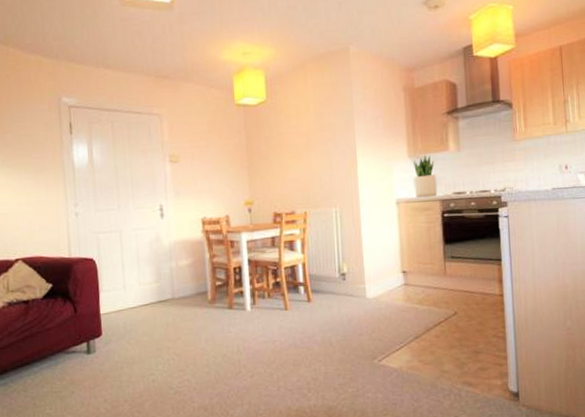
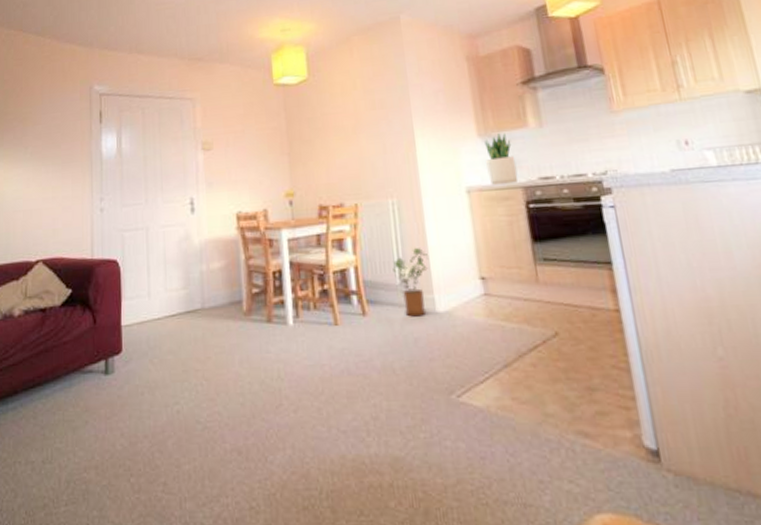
house plant: none [333,248,362,303] -> present [393,248,428,317]

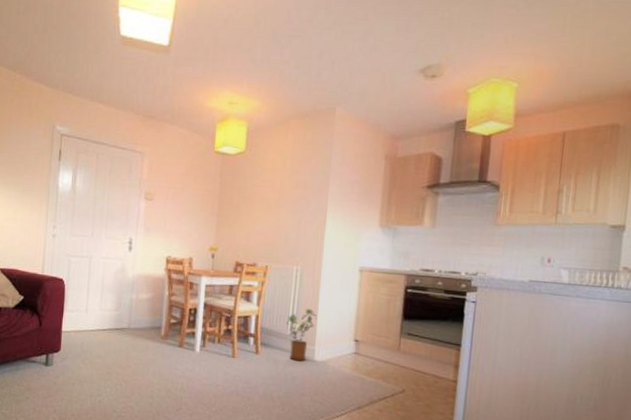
planter: present [485,133,518,186] -> none [380,227,406,270]

